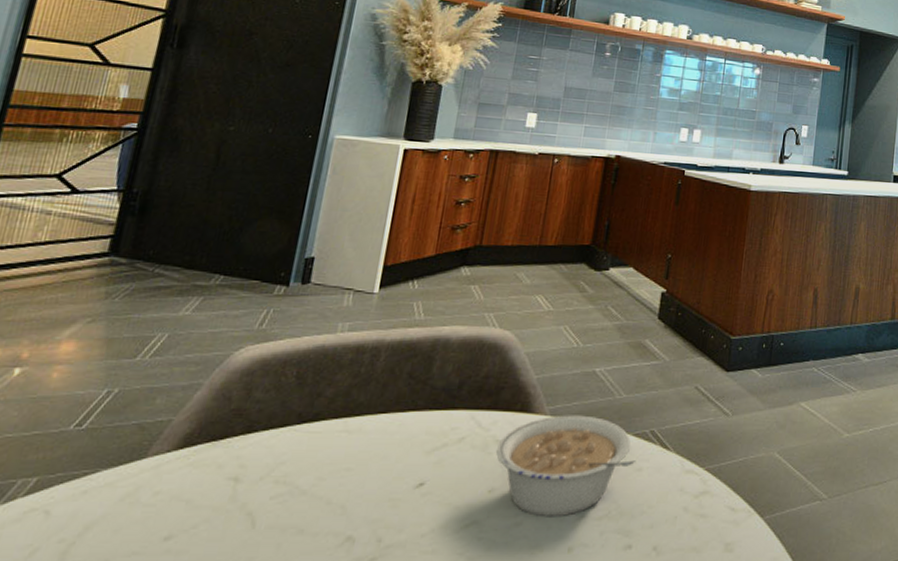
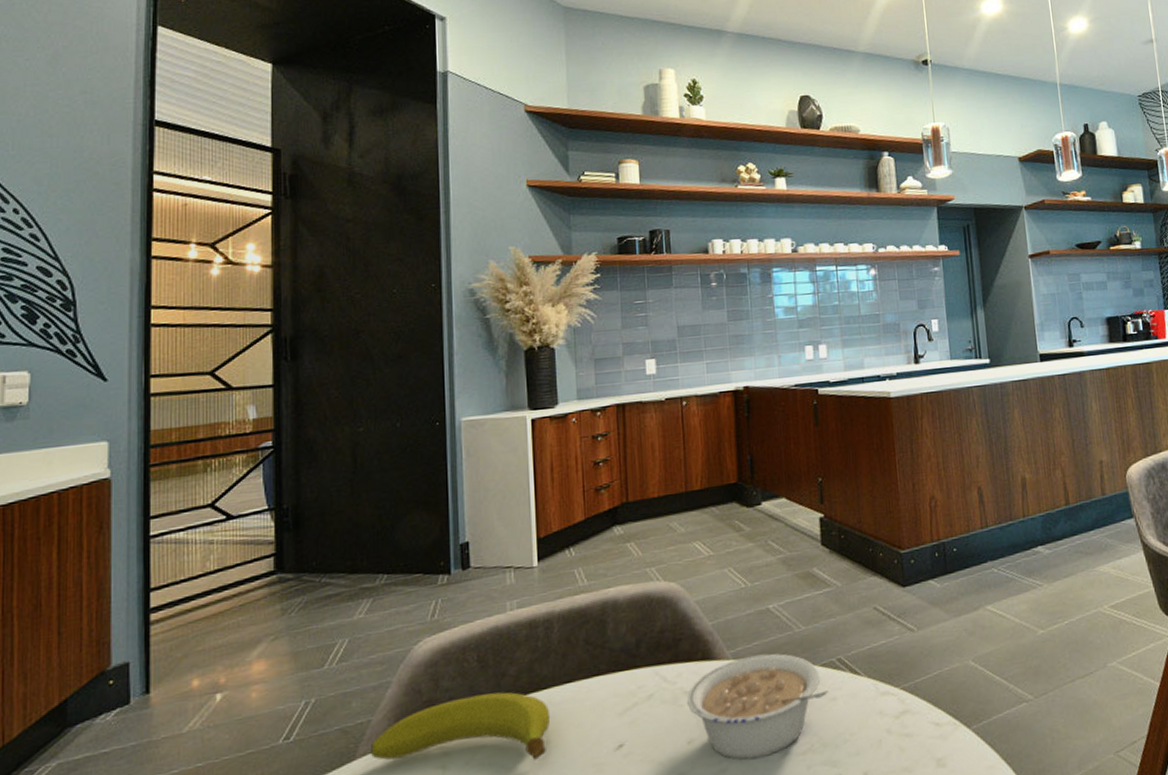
fruit: none [162,411,358,486] -> present [369,692,551,760]

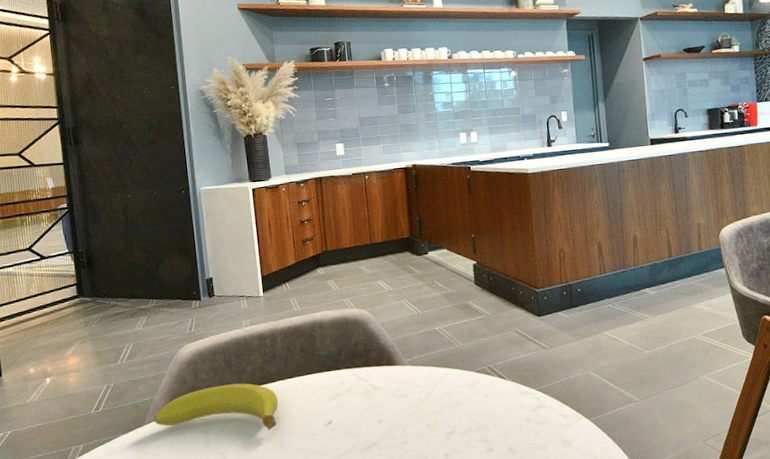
legume: present [687,653,829,760] -> none [376,362,482,436]

